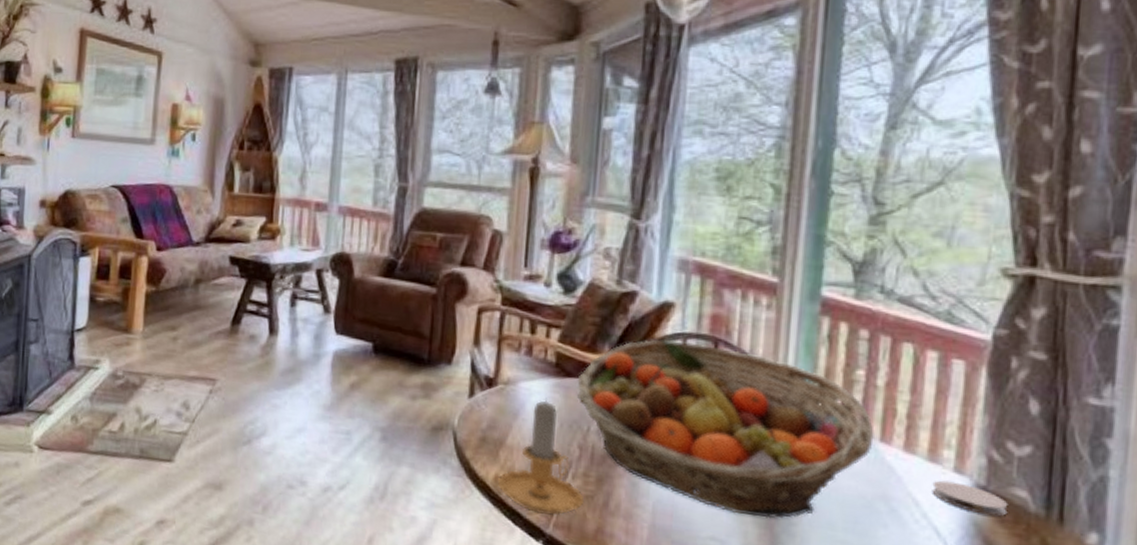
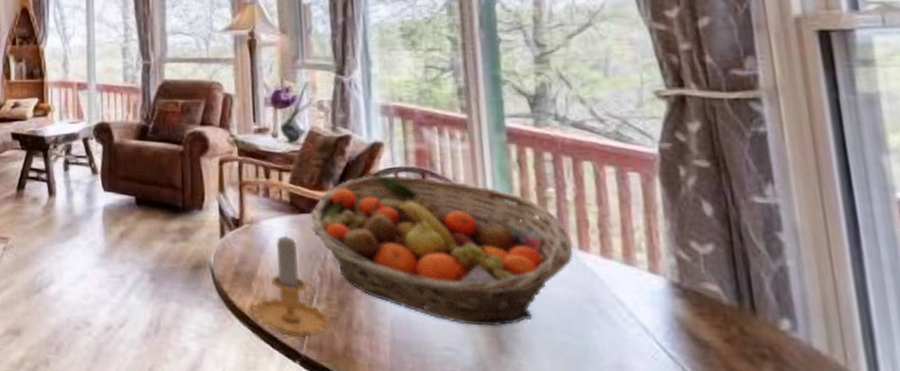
coaster: present [932,480,1008,517] -> none [632,281,704,310]

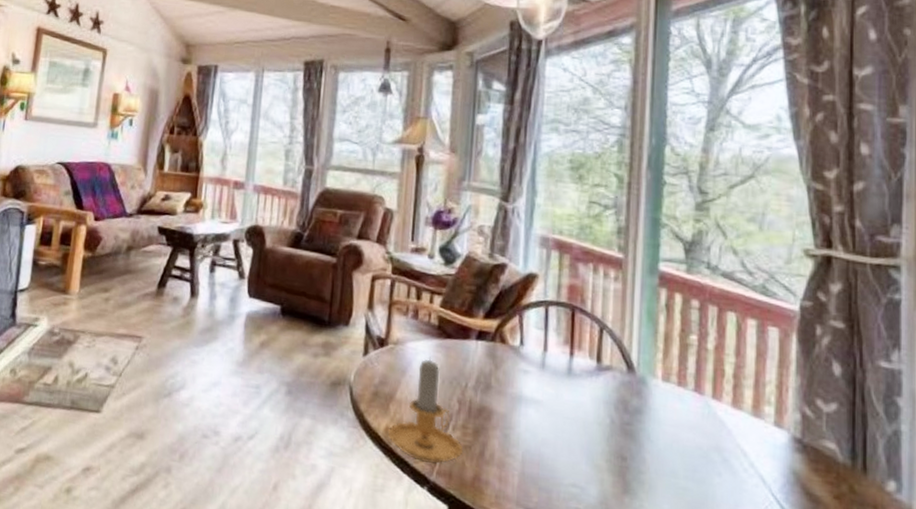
fruit basket: present [310,175,574,327] -> none [456,305,707,468]

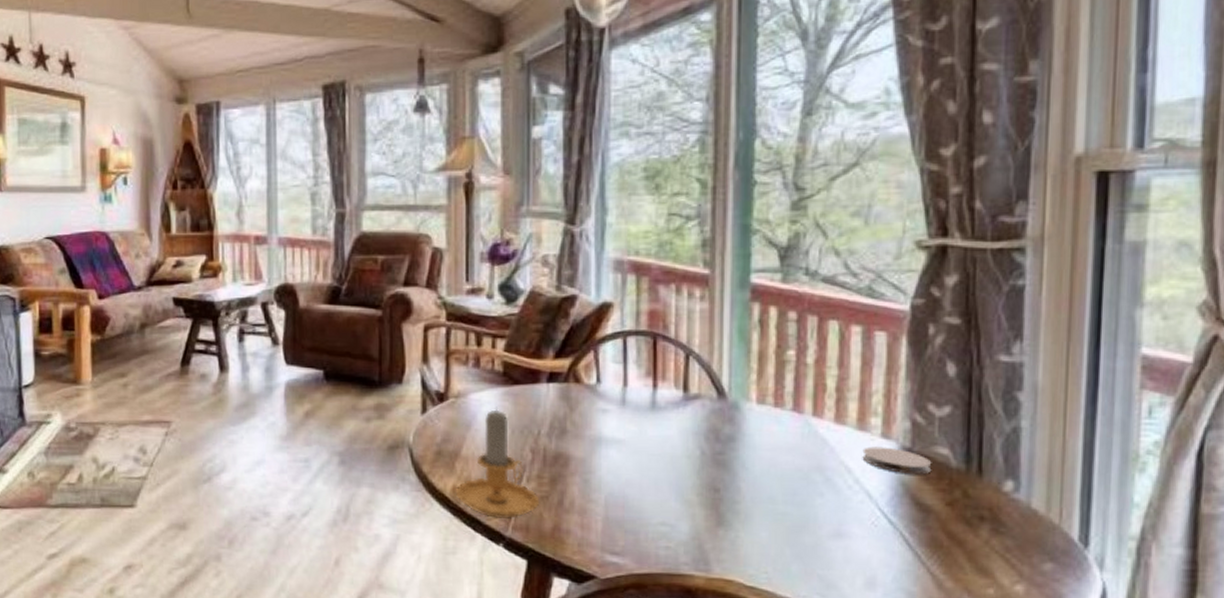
coaster: none [757,433,821,466] -> present [862,446,932,475]

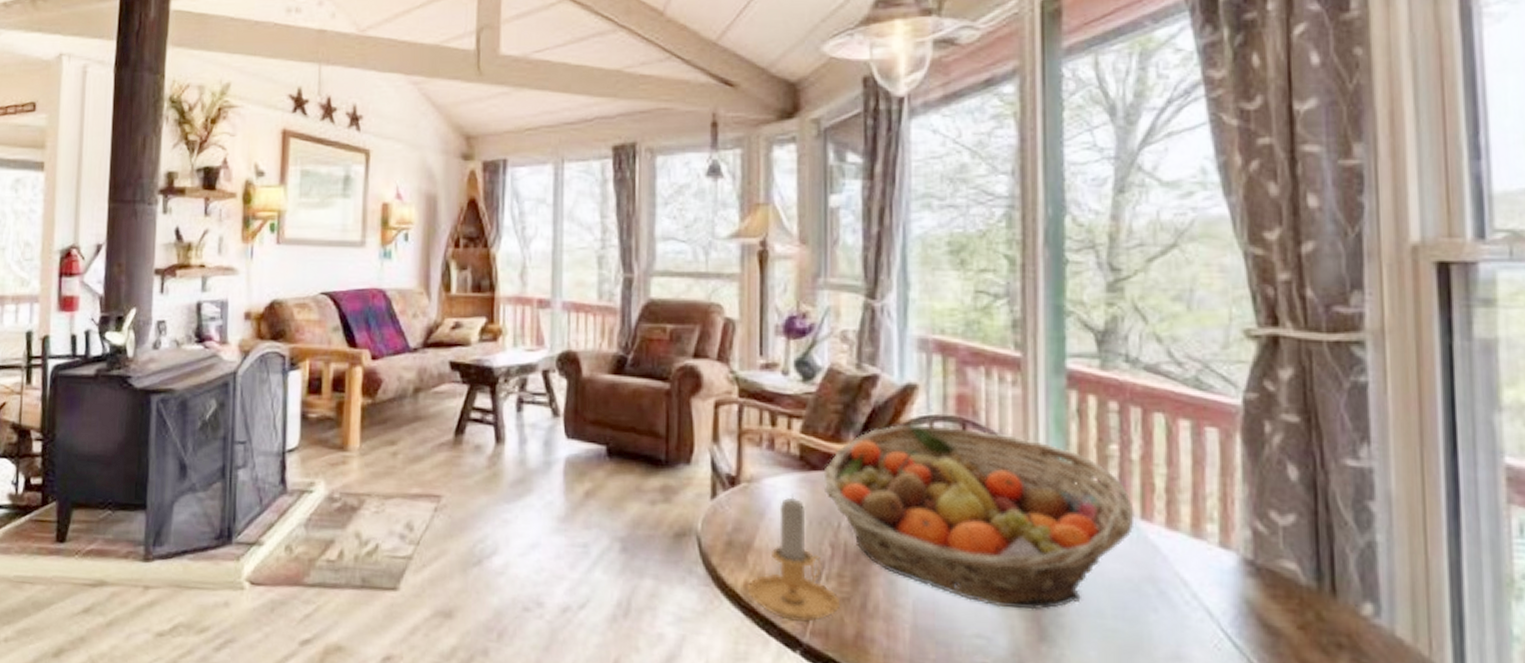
fruit basket: none [525,339,807,500] -> present [823,424,1135,610]
coaster: present [862,446,932,475] -> none [1199,557,1279,592]

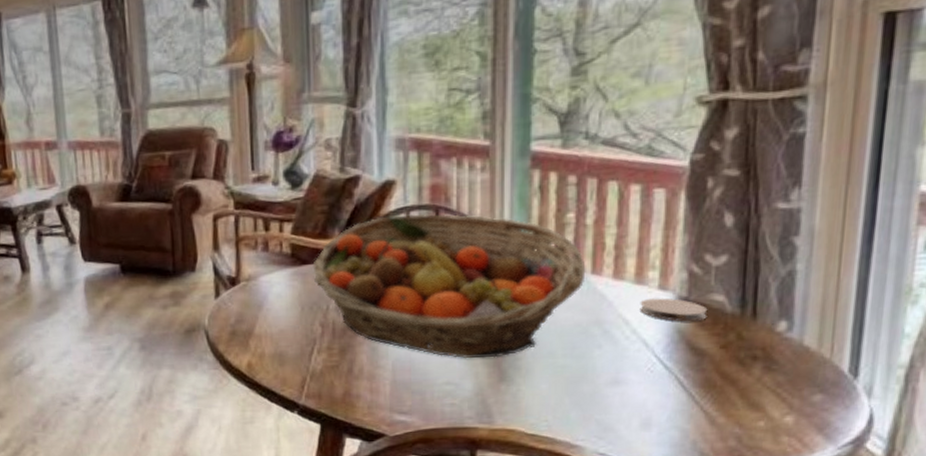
candle: present [748,494,839,622] -> none [251,286,330,389]
coaster: none [1199,557,1279,592] -> present [639,298,708,322]

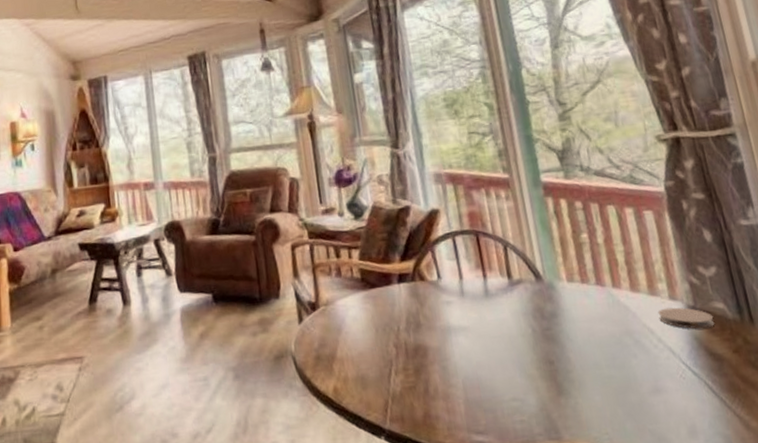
fruit basket: present [312,213,586,359] -> none [380,237,609,374]

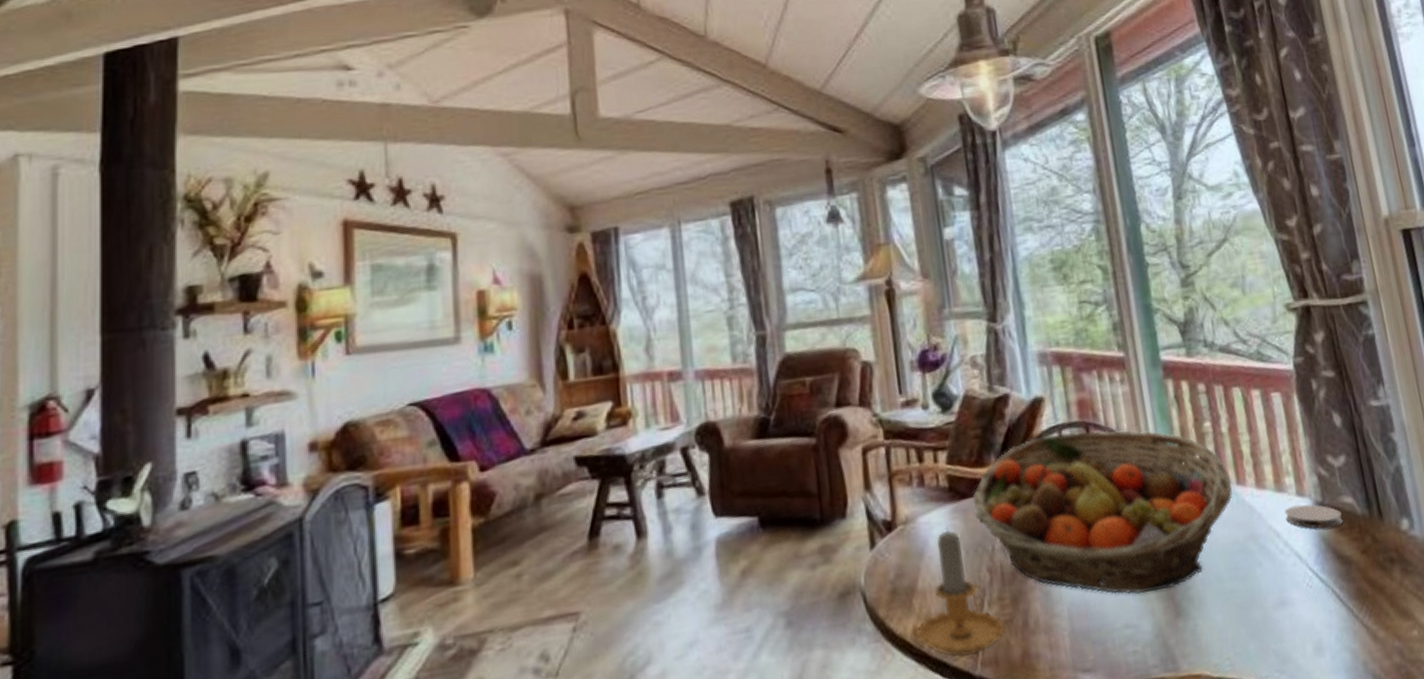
candle: none [337,309,409,413] -> present [917,527,1004,657]
fruit basket: none [380,237,609,374] -> present [972,430,1233,595]

